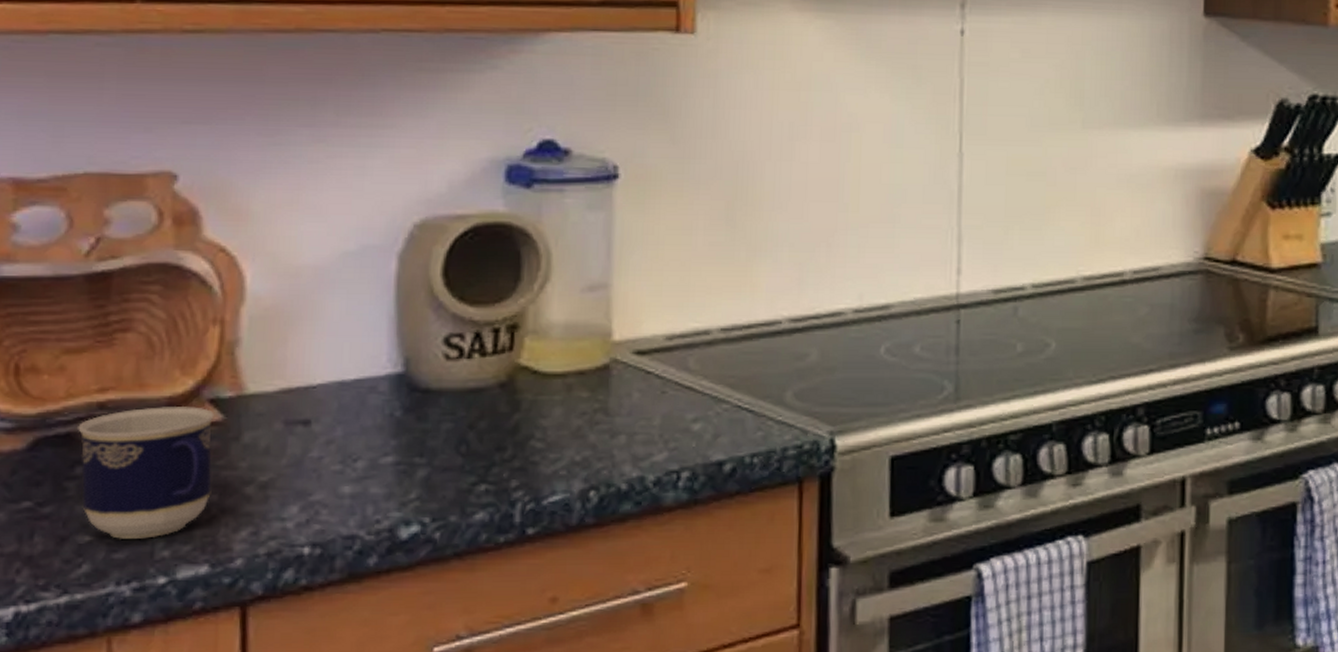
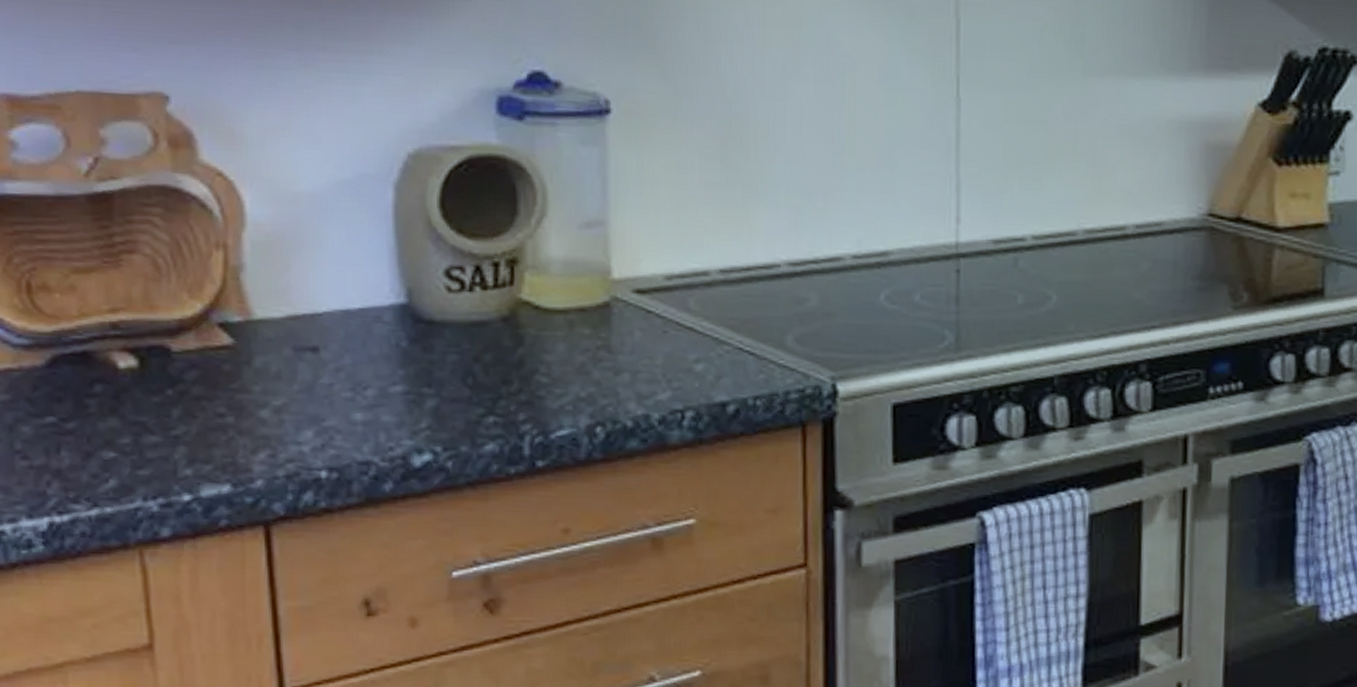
cup: present [78,407,215,539] -> none [93,329,228,457]

